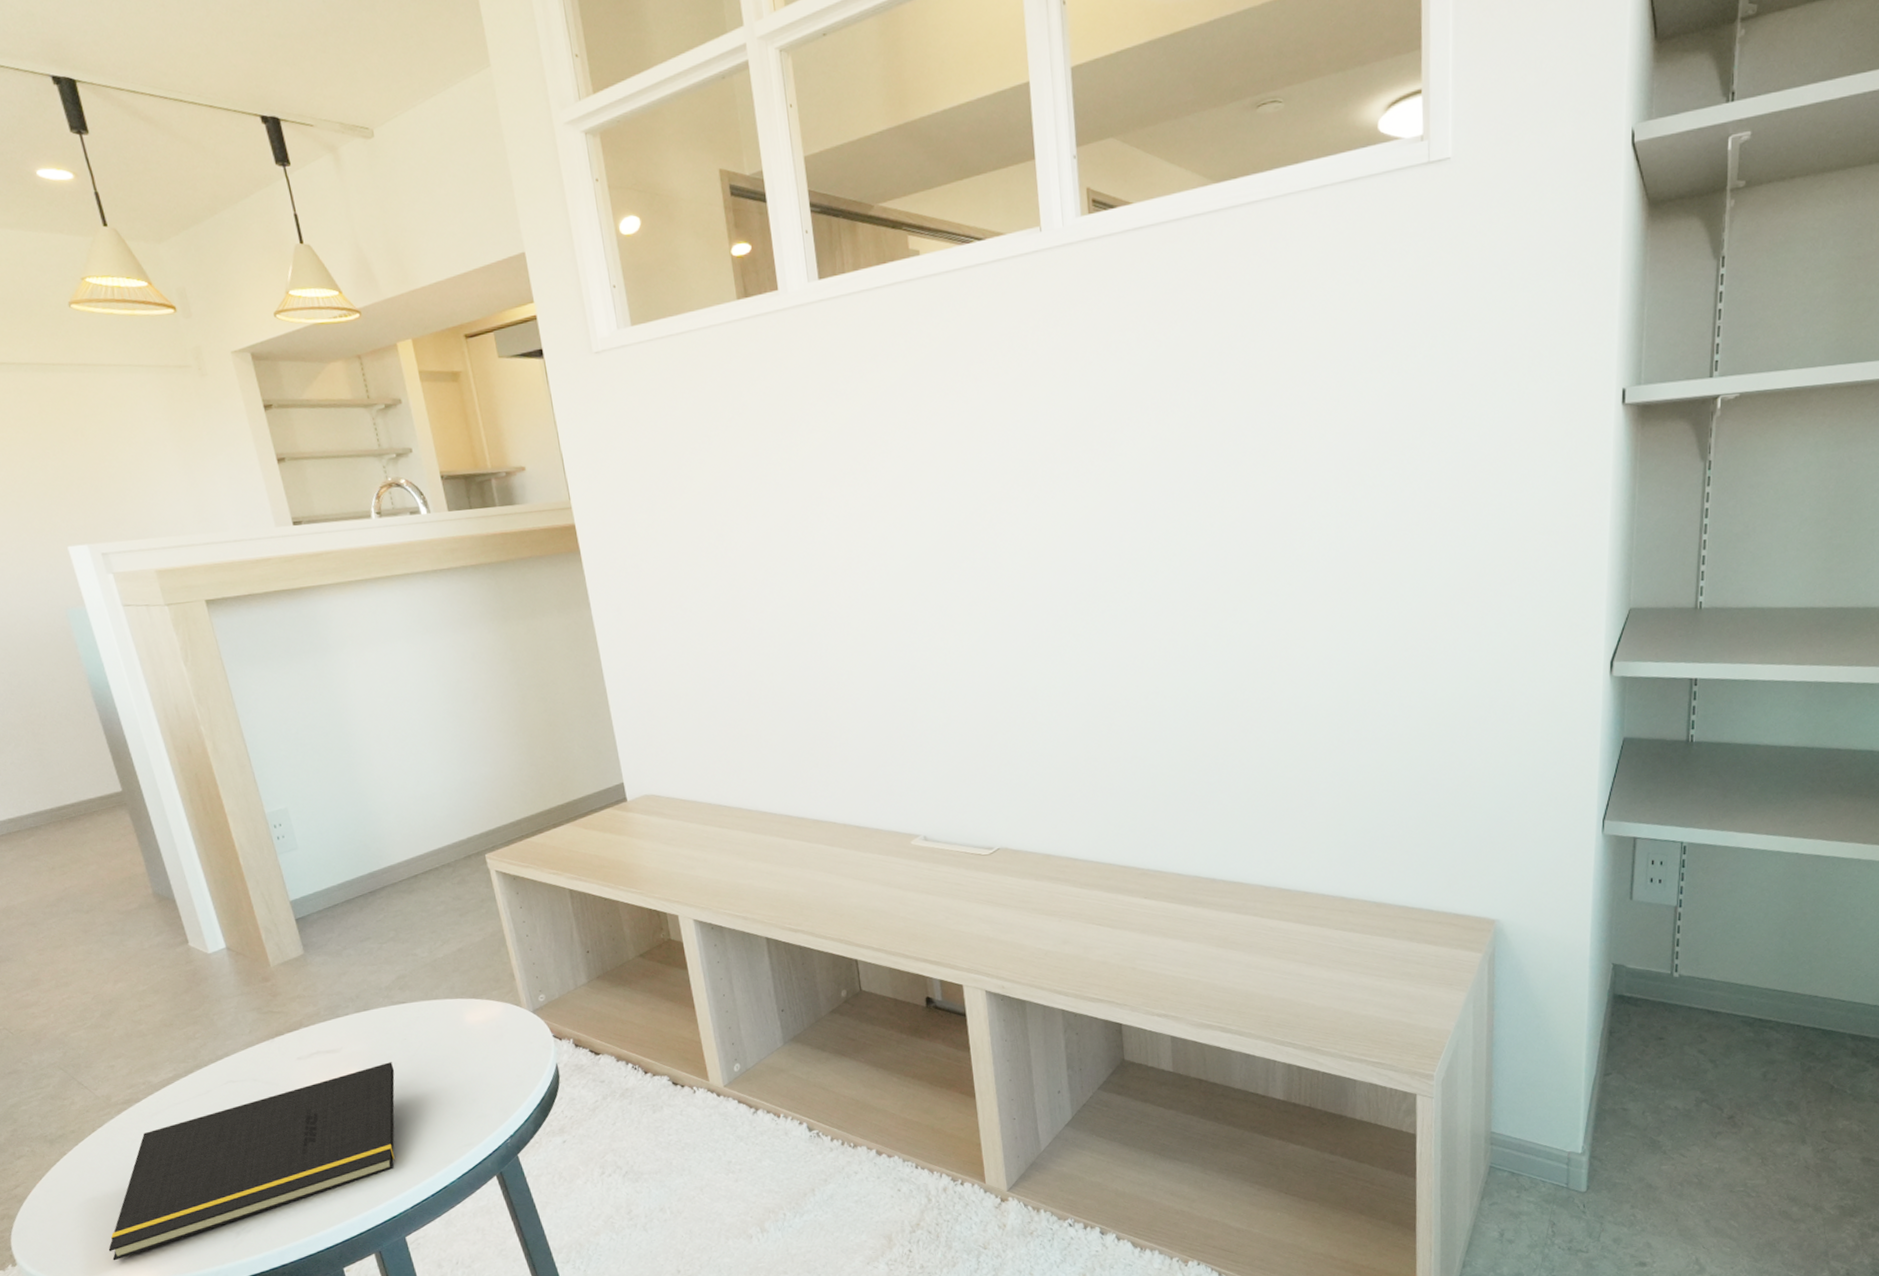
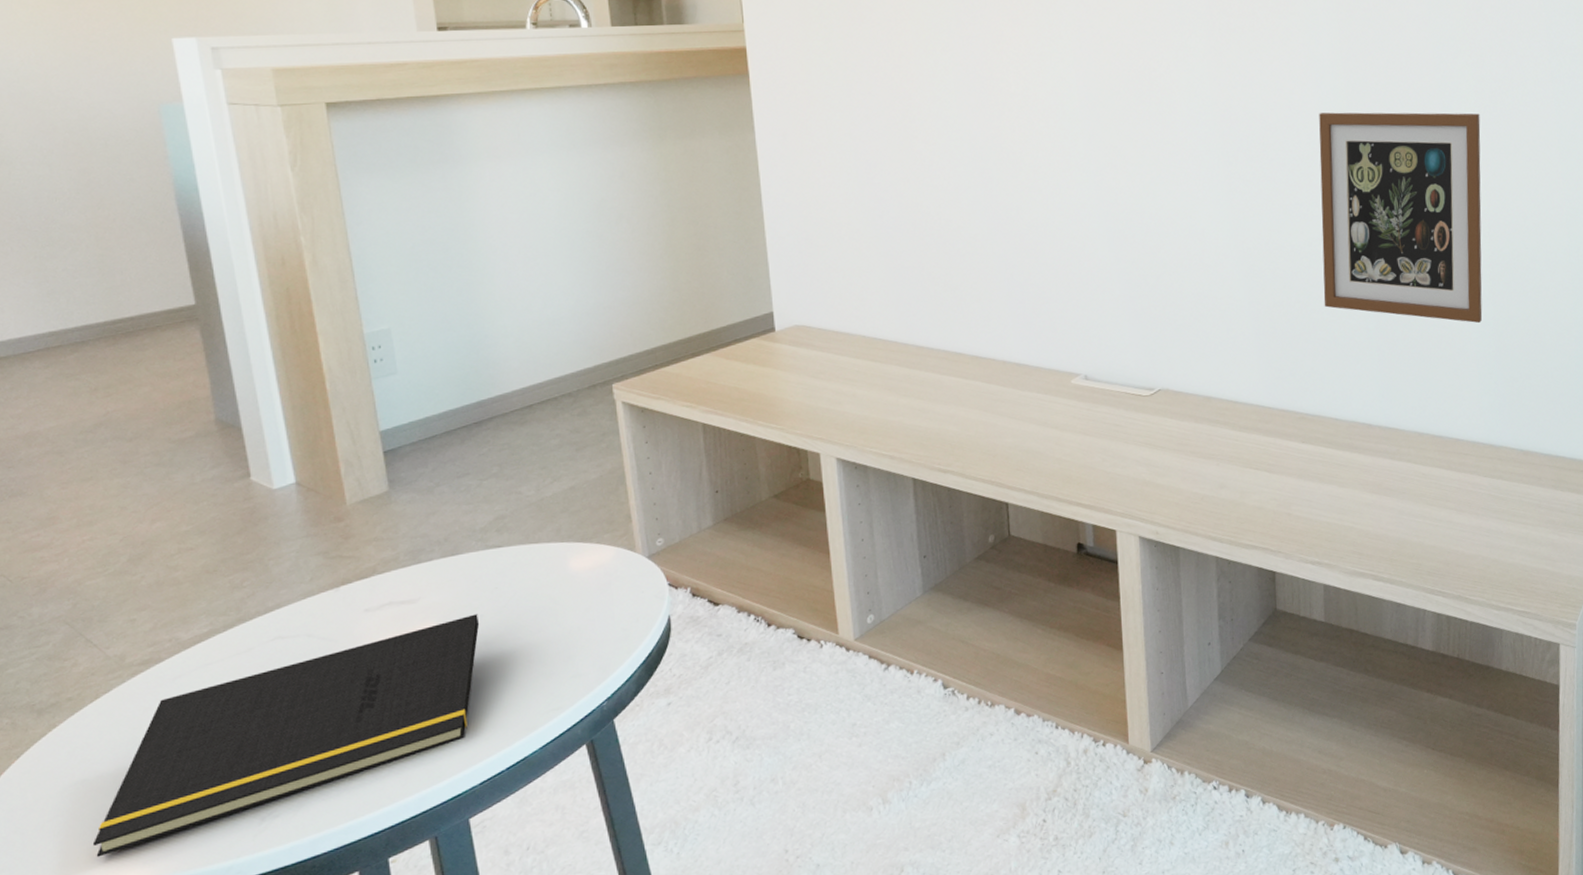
picture frame: none [1151,551,1331,774] -> present [1319,112,1483,324]

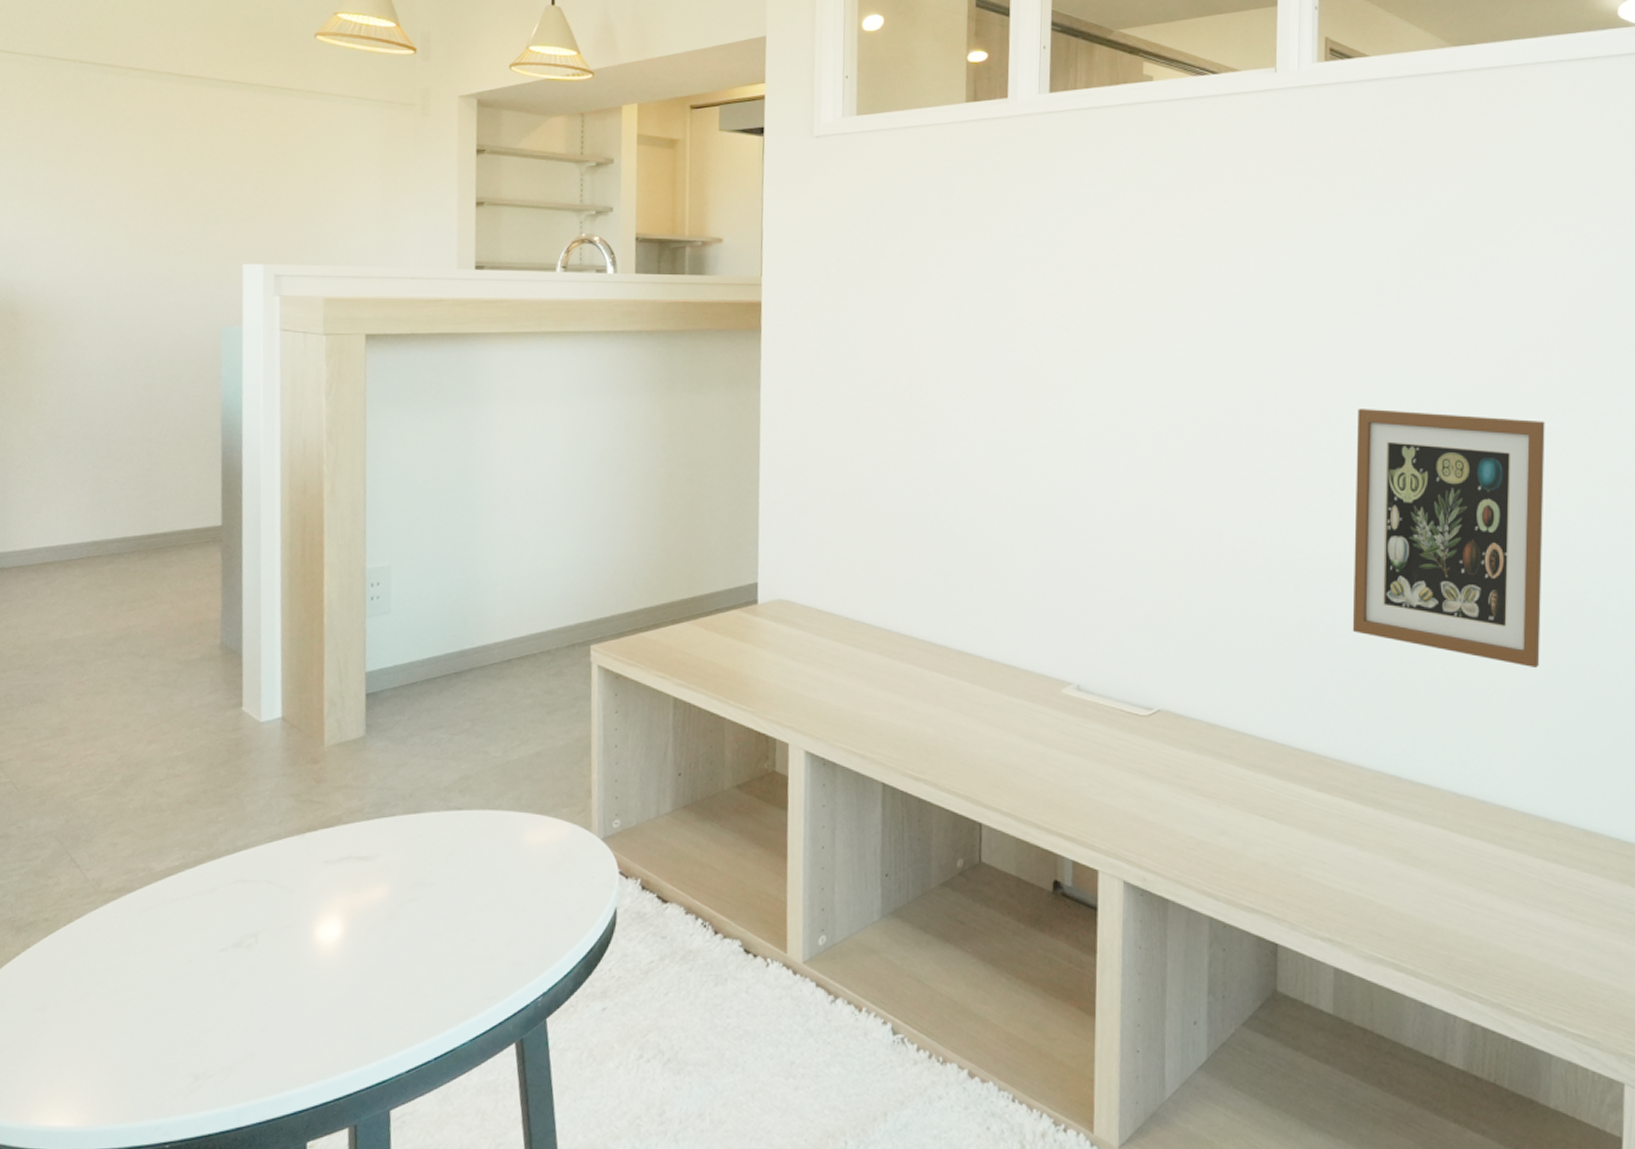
notepad: present [92,614,480,858] -> none [40,880,430,1095]

